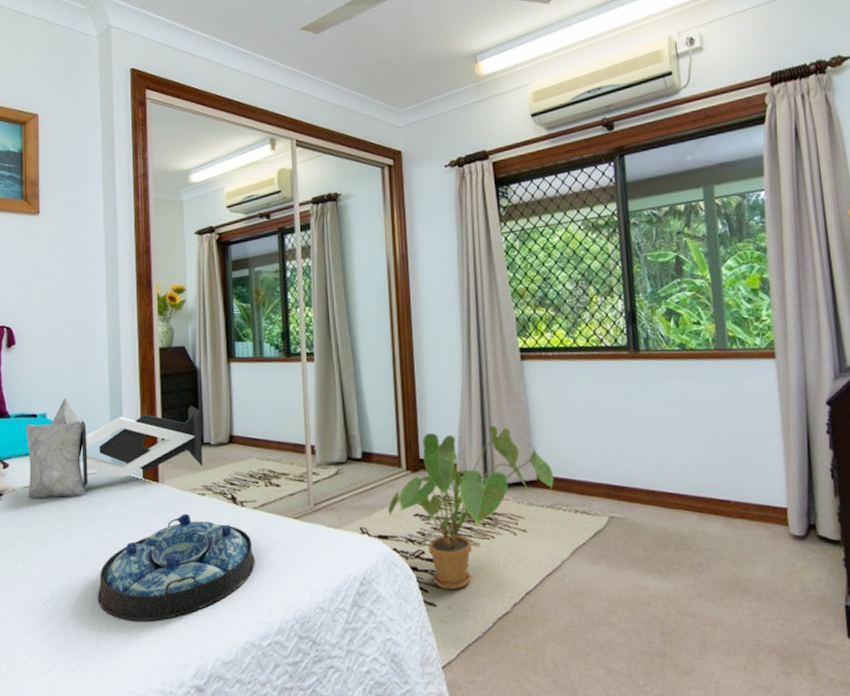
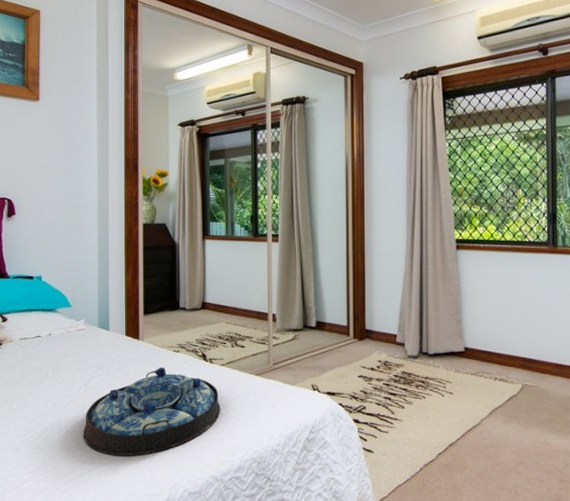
pillow: present [25,397,203,499] -> none [22,263,178,349]
house plant: present [387,425,554,590] -> none [336,304,478,440]

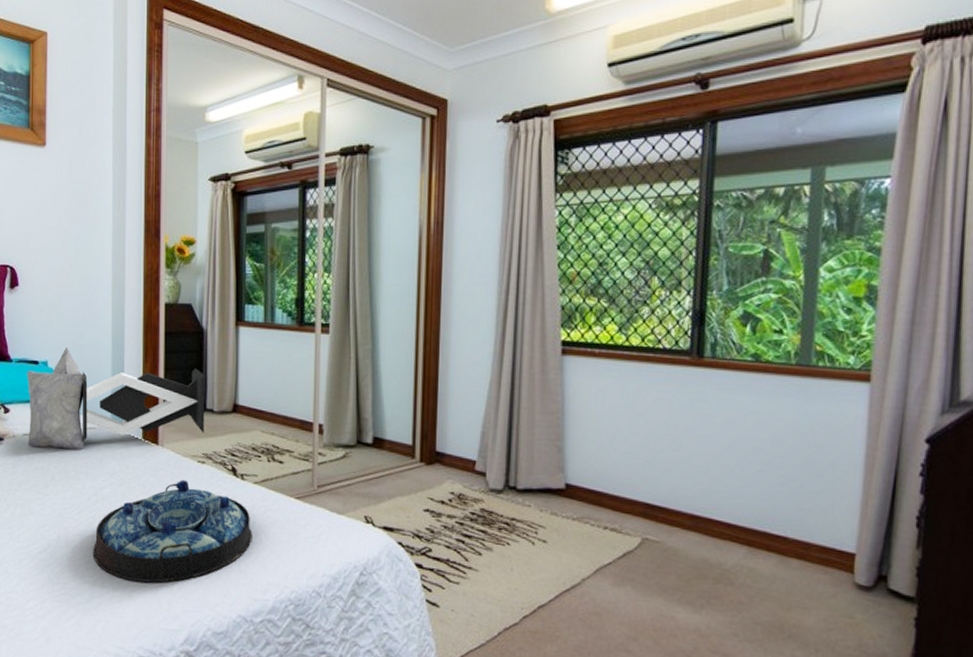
pillow: none [22,263,178,349] -> present [26,347,205,450]

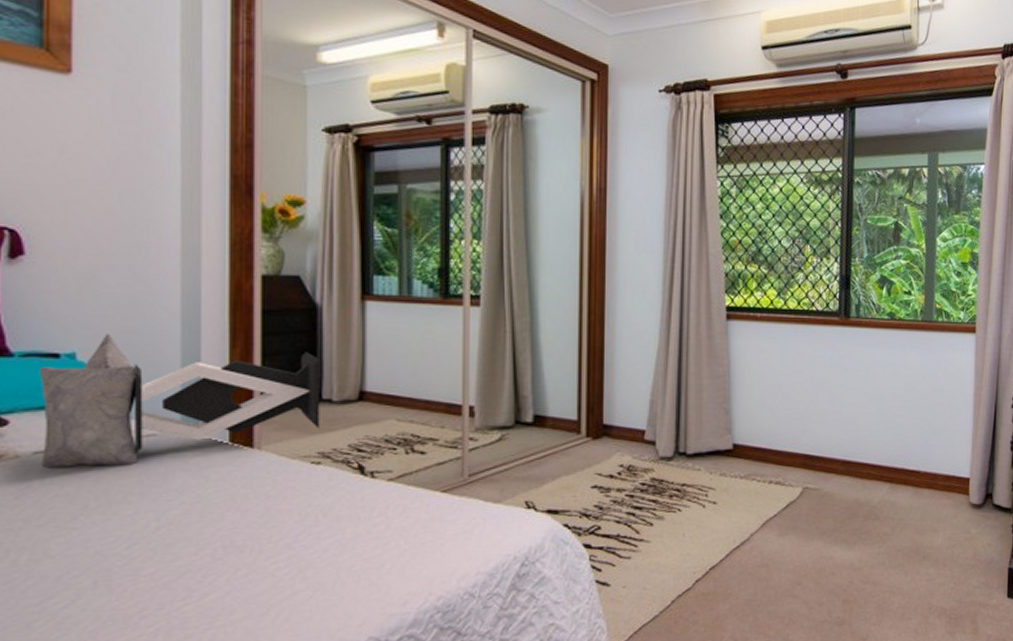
serving tray: present [93,479,252,583] -> none [152,486,387,622]

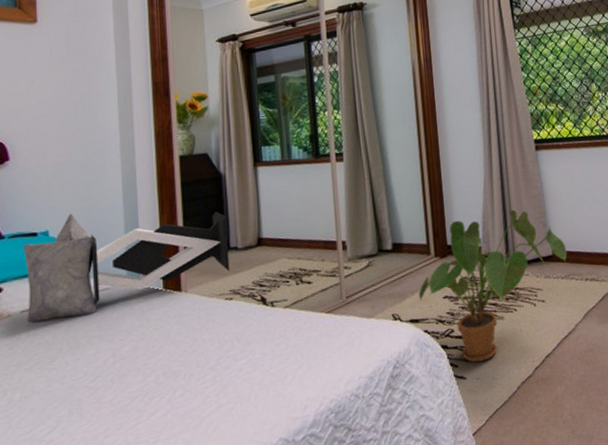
house plant: none [560,389,751,568] -> present [418,209,567,363]

